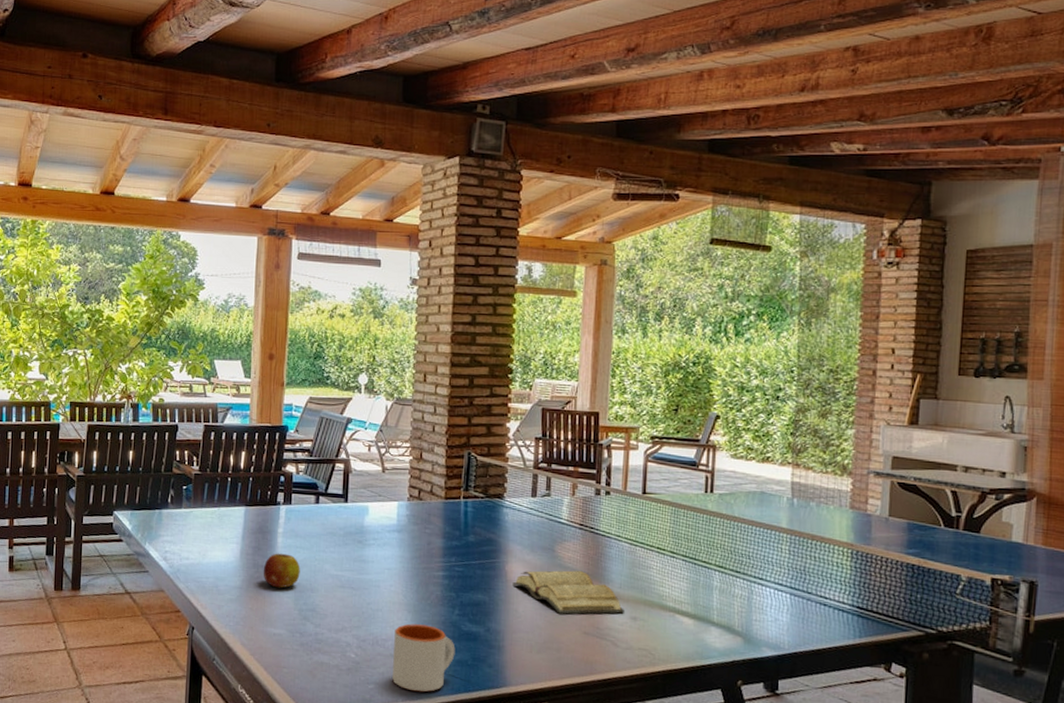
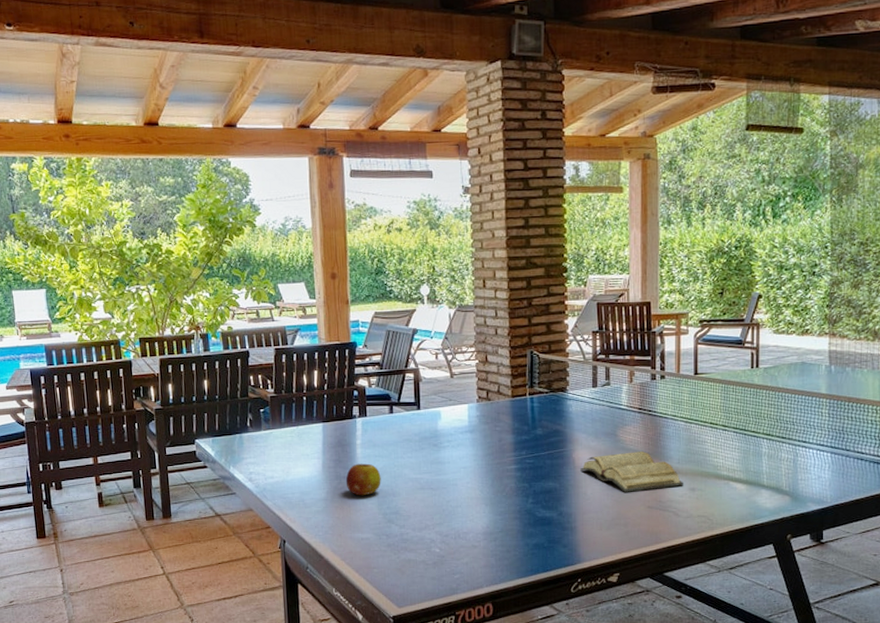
mug: present [392,623,456,693] -> none [474,515,532,577]

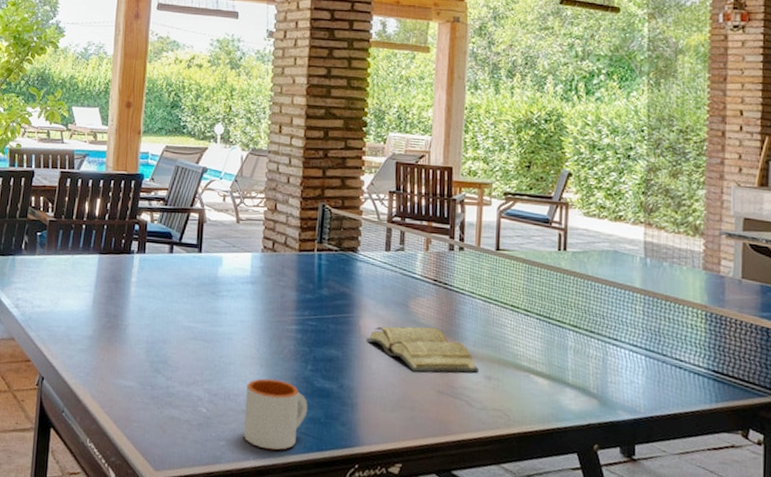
fruit: present [345,463,381,496] -> none [115,302,153,339]
mug: none [474,515,532,577] -> present [244,378,308,451]

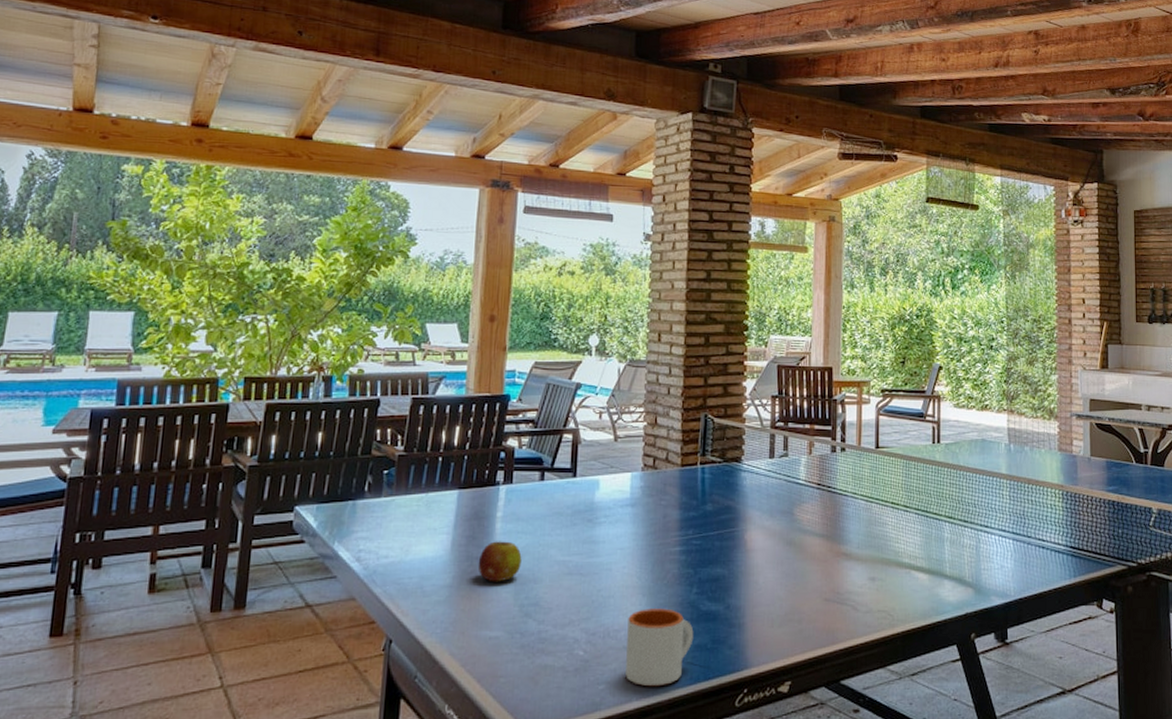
fruit: none [115,302,153,339] -> present [477,541,522,582]
diary: present [366,326,479,373] -> none [752,534,863,583]

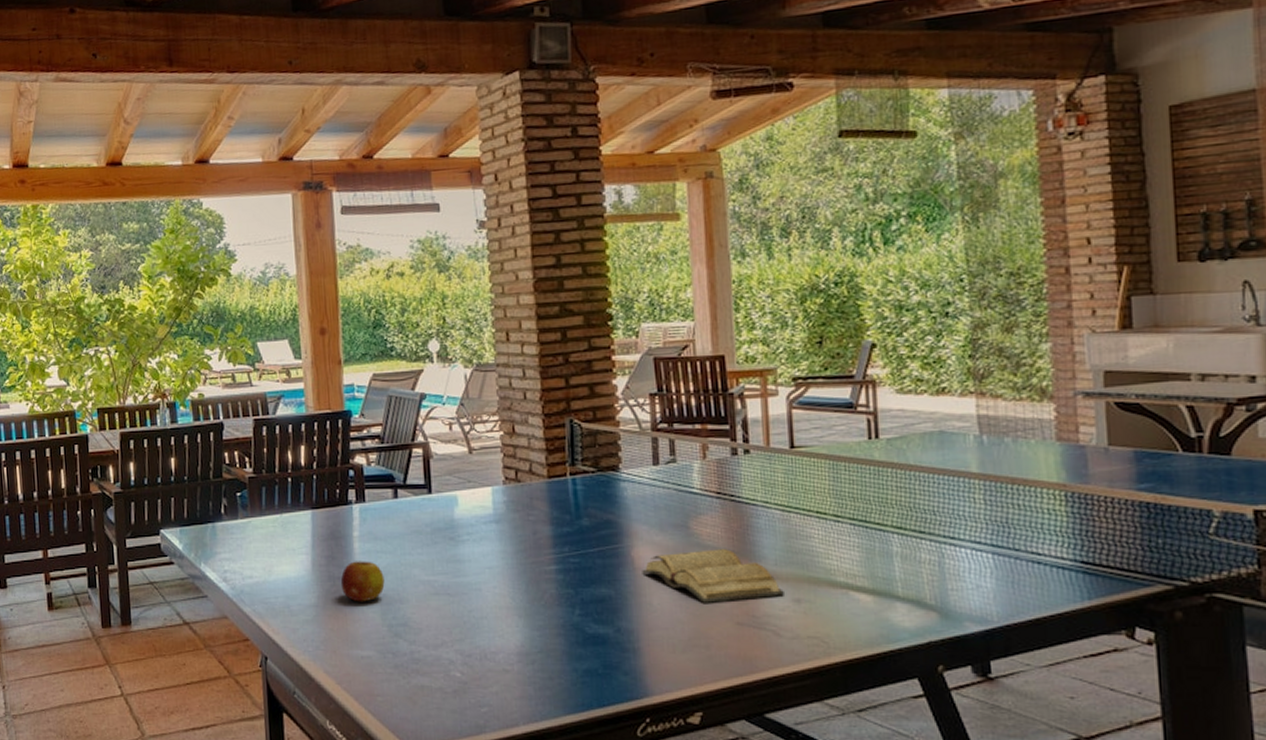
mug: present [626,608,694,687] -> none [505,631,582,712]
diary: none [752,534,863,583] -> present [642,549,784,604]

